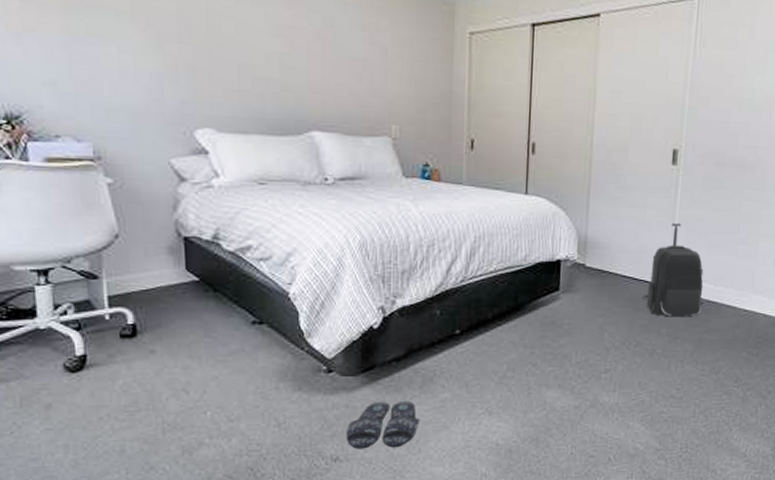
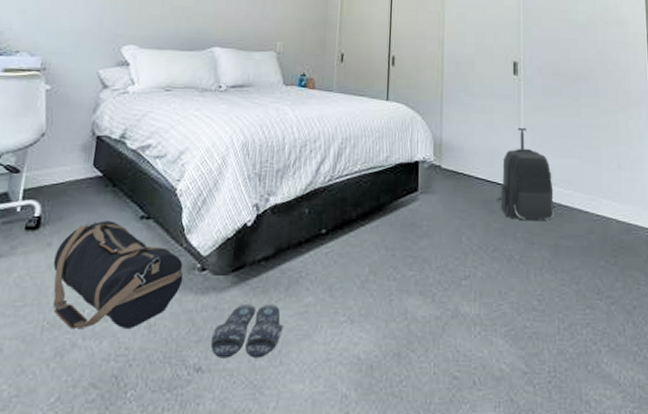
duffel bag: none [160,327,309,430] -> present [52,220,183,330]

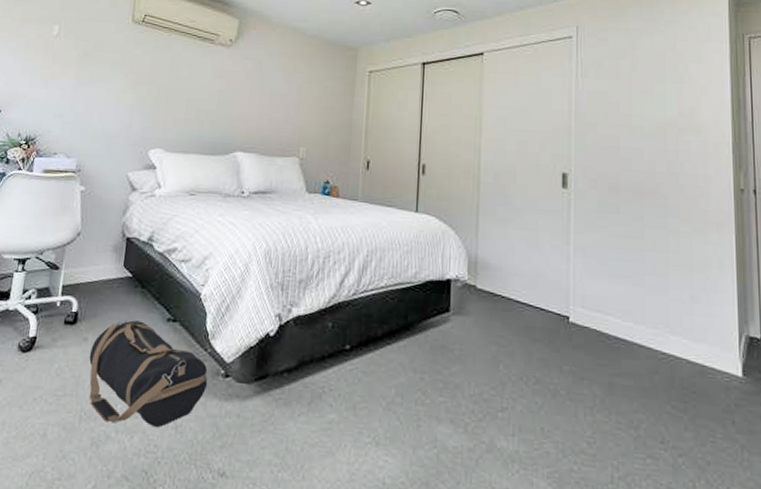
slippers: present [210,303,283,358] -> none [234,415,306,470]
rolling backpack: present [496,127,555,221] -> none [539,247,610,355]

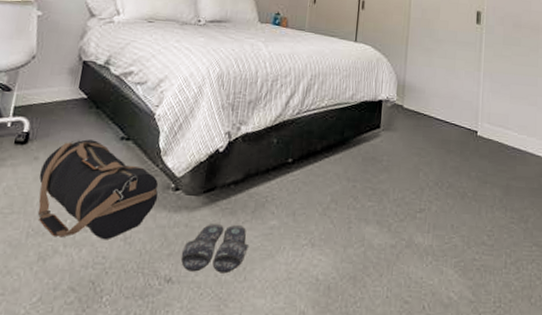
slippers: none [234,415,306,470] -> present [181,224,249,273]

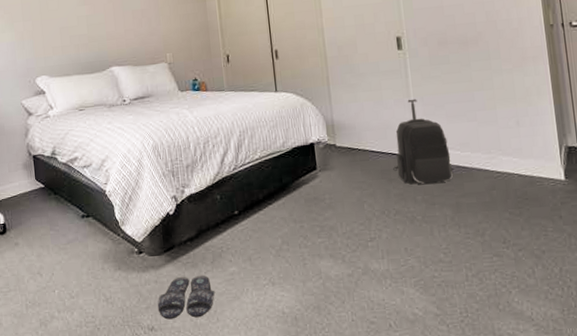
duffel bag: present [37,139,158,239] -> none [22,221,126,305]
rolling backpack: none [453,73,509,163] -> present [393,98,454,185]

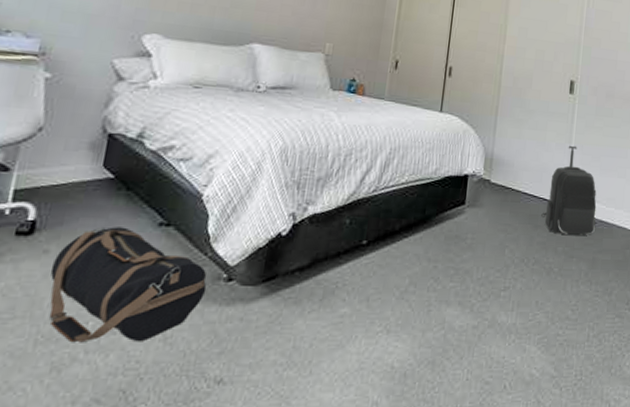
duffel bag: none [22,221,126,305] -> present [48,226,207,343]
slippers: present [157,275,215,320] -> none [234,314,315,370]

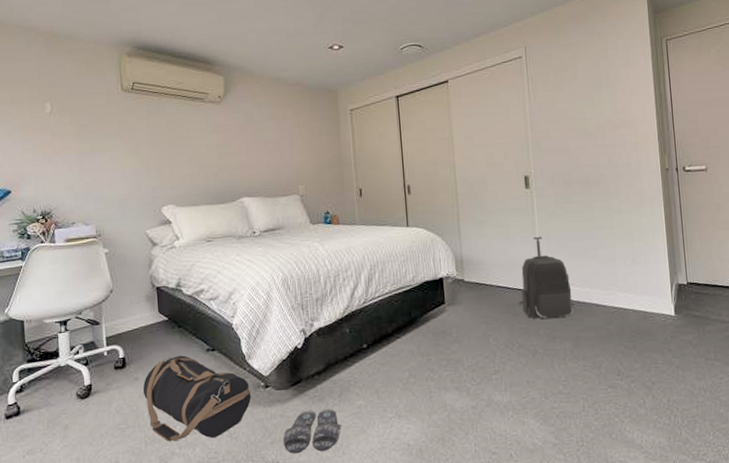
slippers: none [234,314,315,370] -> present [283,408,341,454]

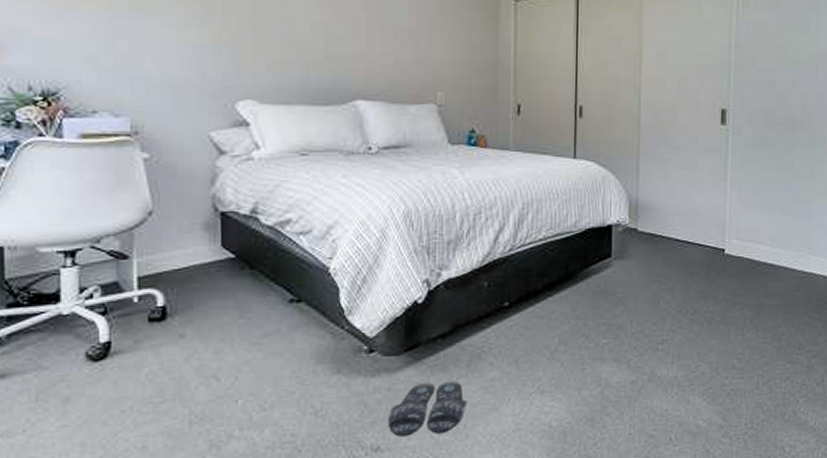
duffel bag: present [142,355,252,442] -> none [190,306,349,421]
rolling backpack: present [518,236,574,320] -> none [697,183,760,282]

